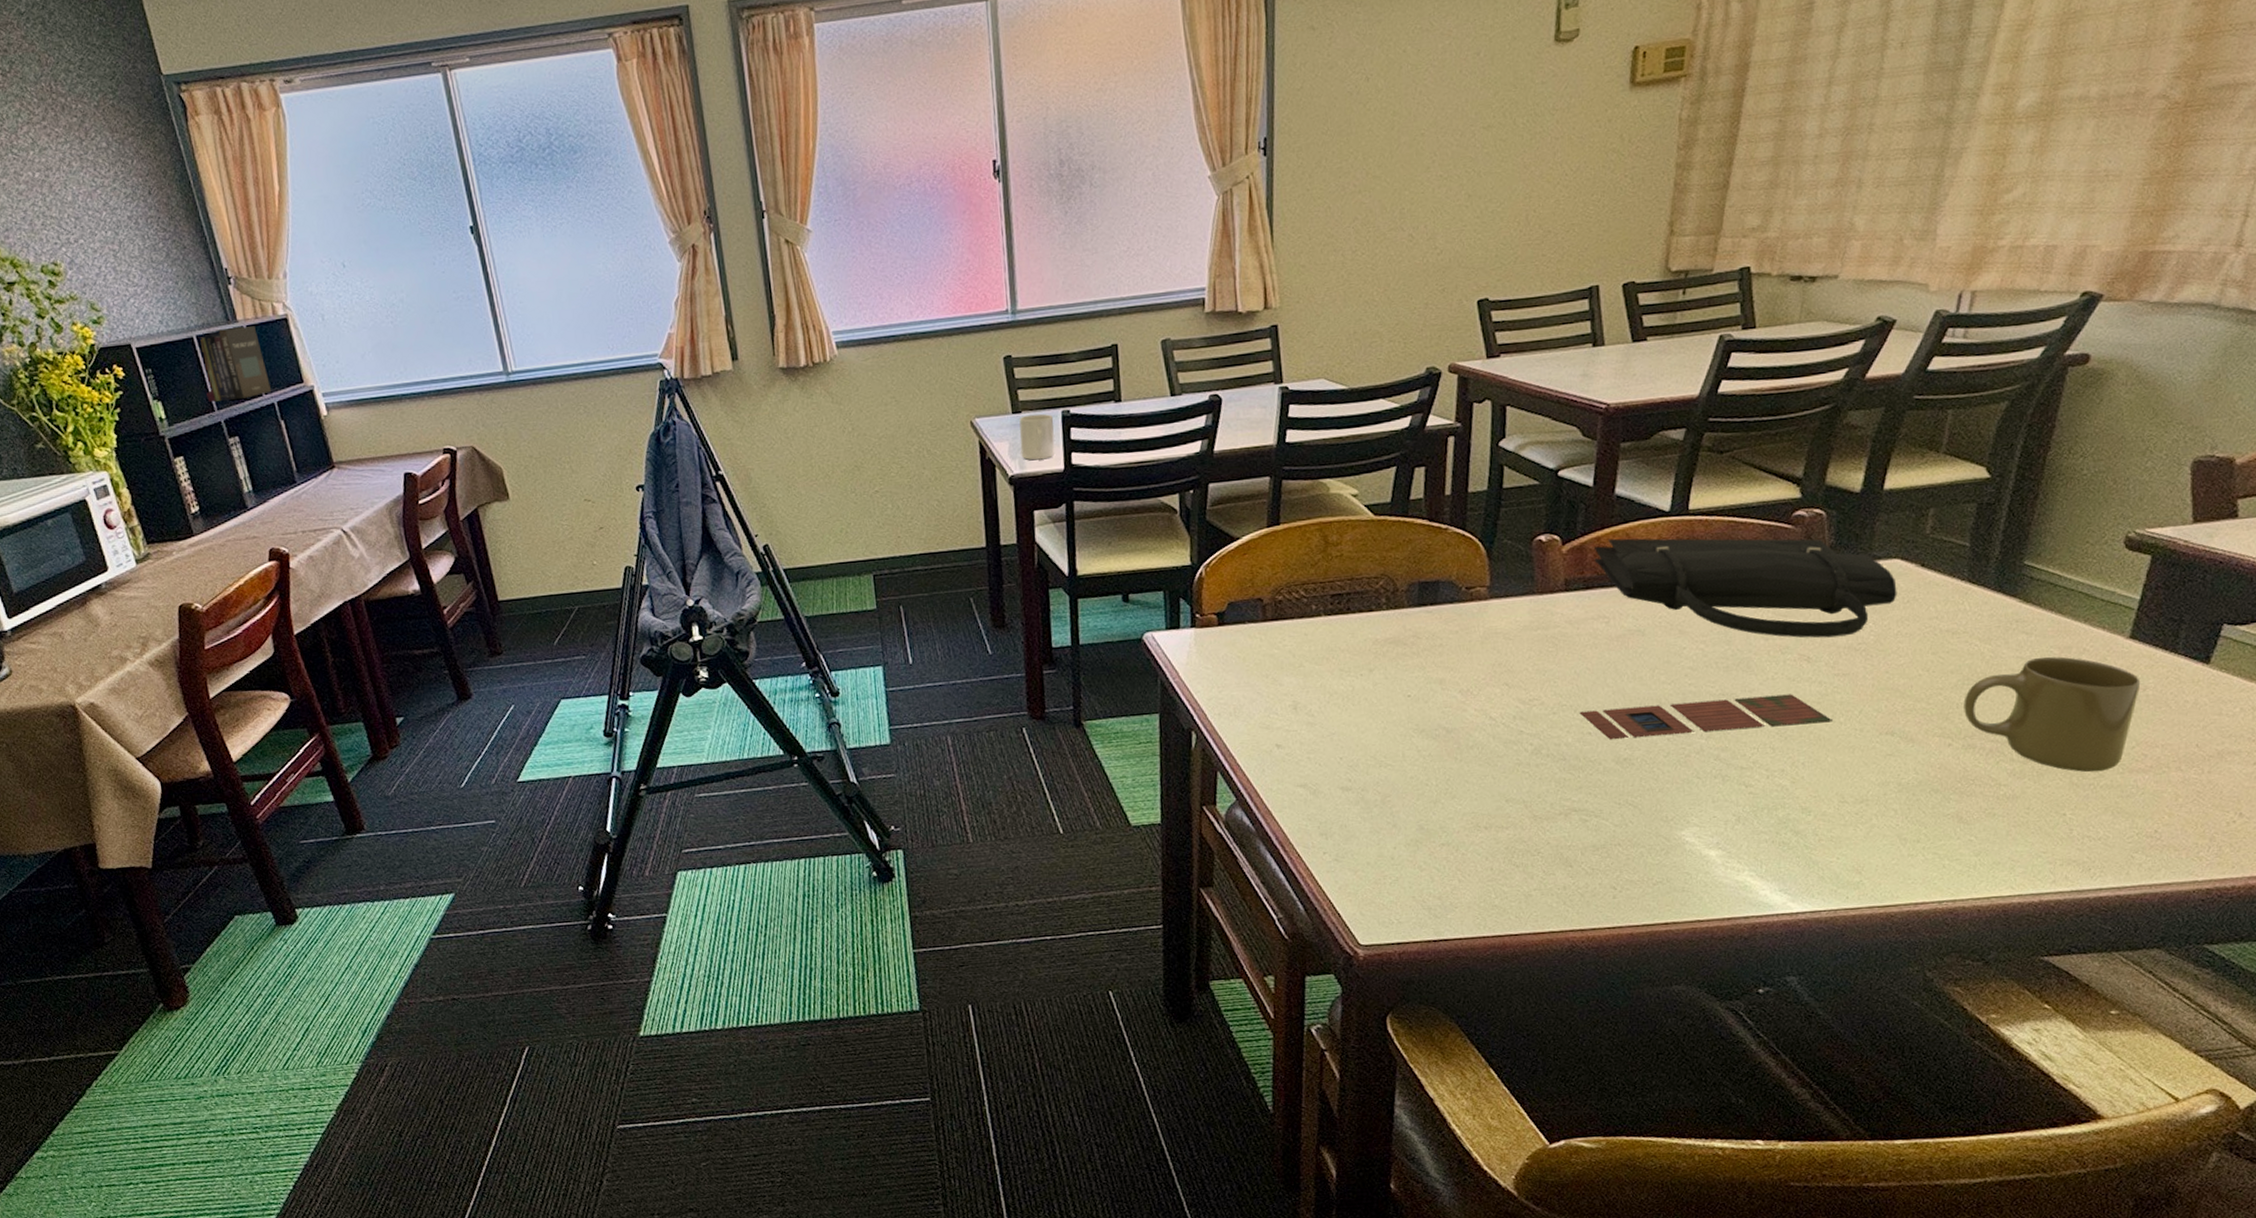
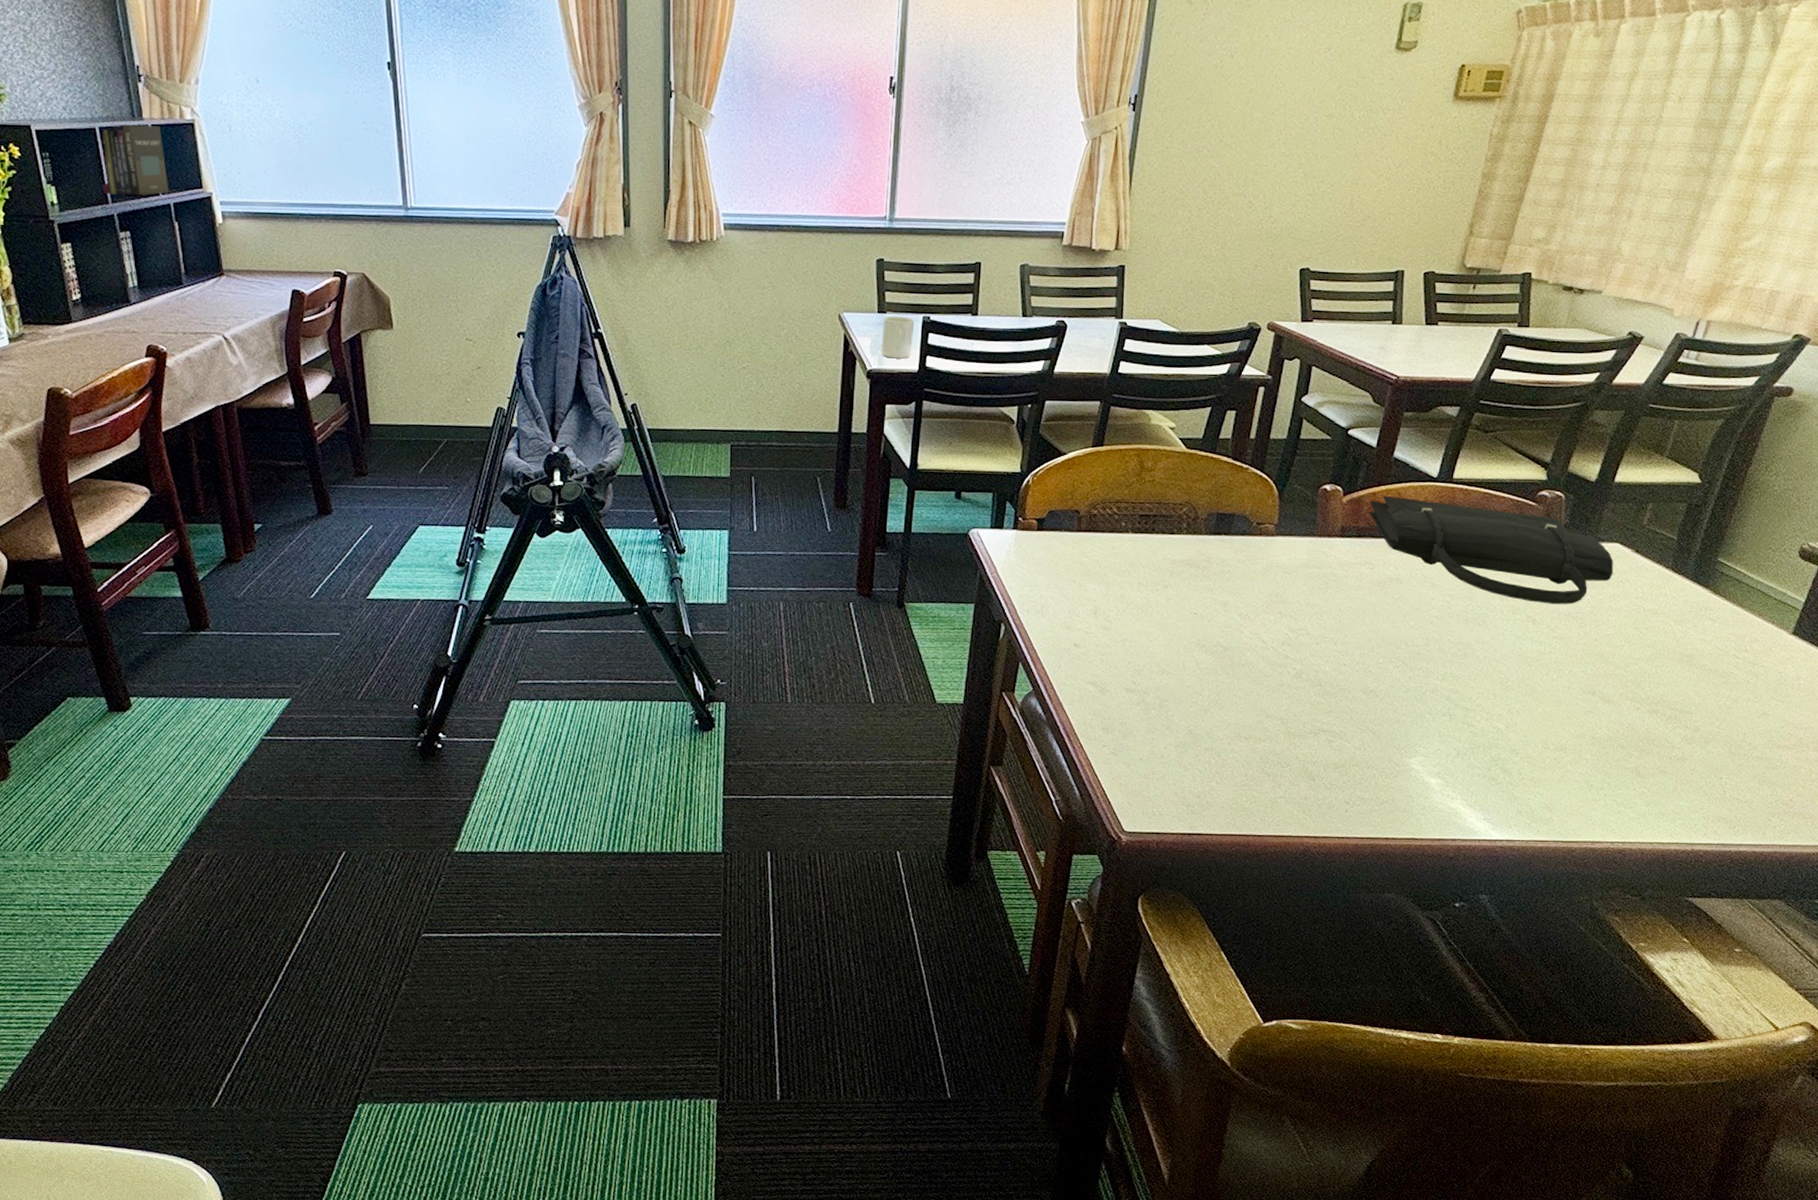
papers: present [1579,694,1832,740] -> none [1338,644,1546,678]
cup: present [1963,657,2141,773] -> none [1653,641,1796,745]

